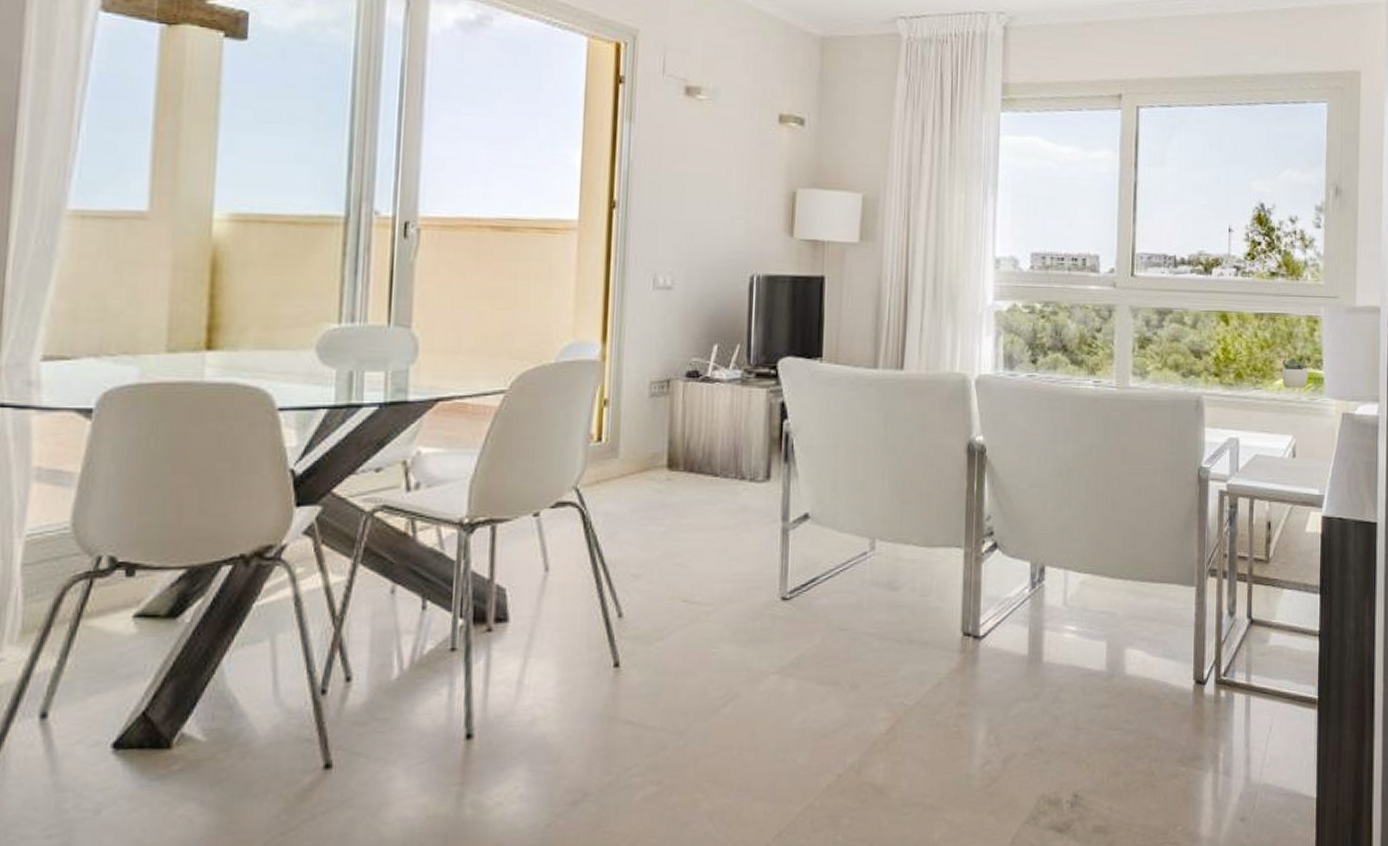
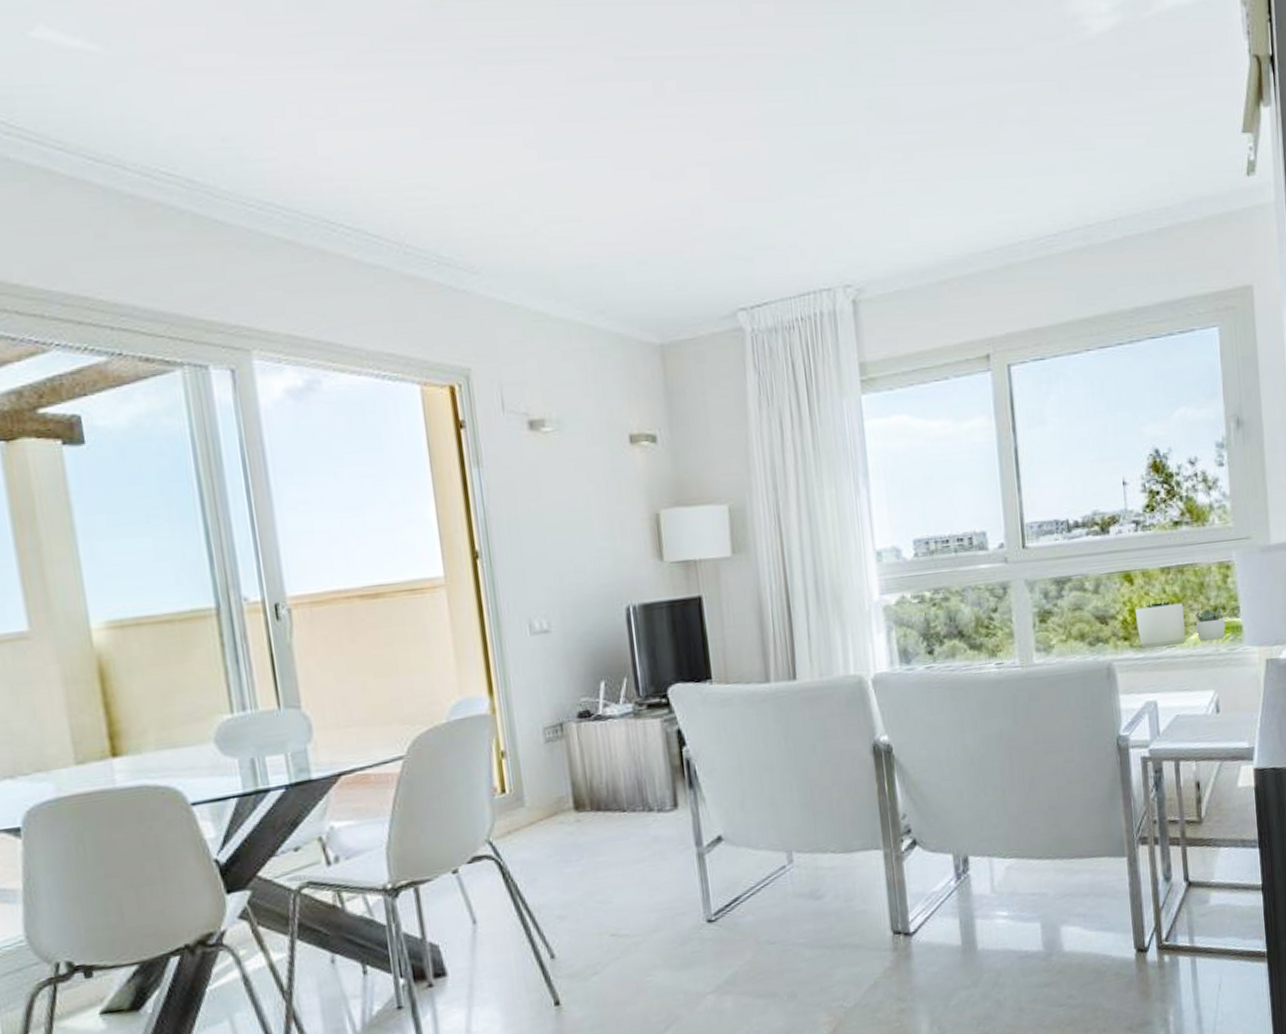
planter: none [1227,344,1272,387] -> present [1134,601,1186,649]

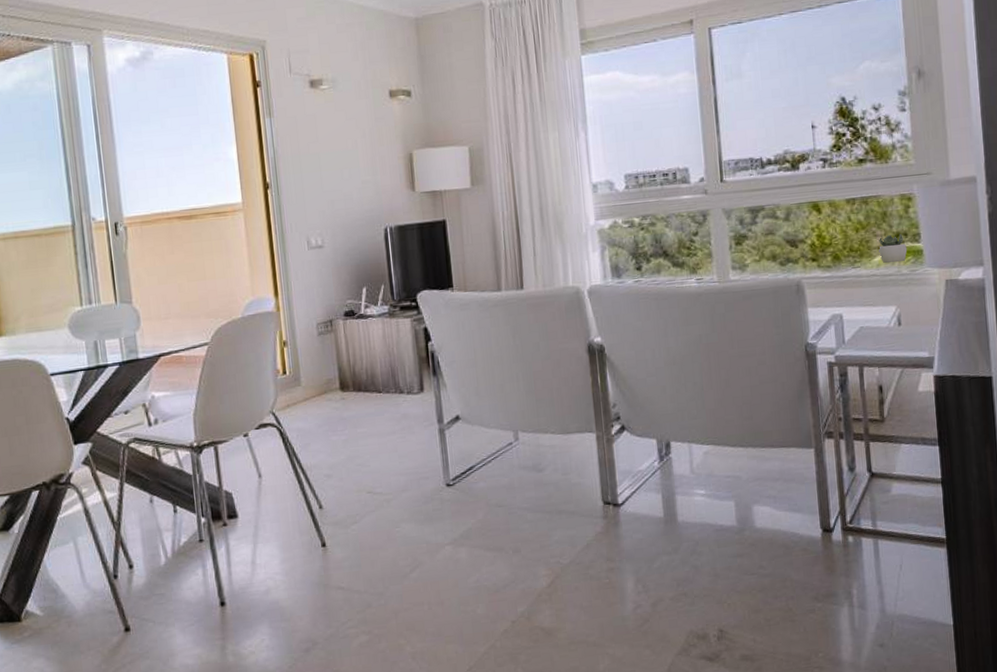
planter: present [1134,601,1186,649] -> none [822,227,870,269]

